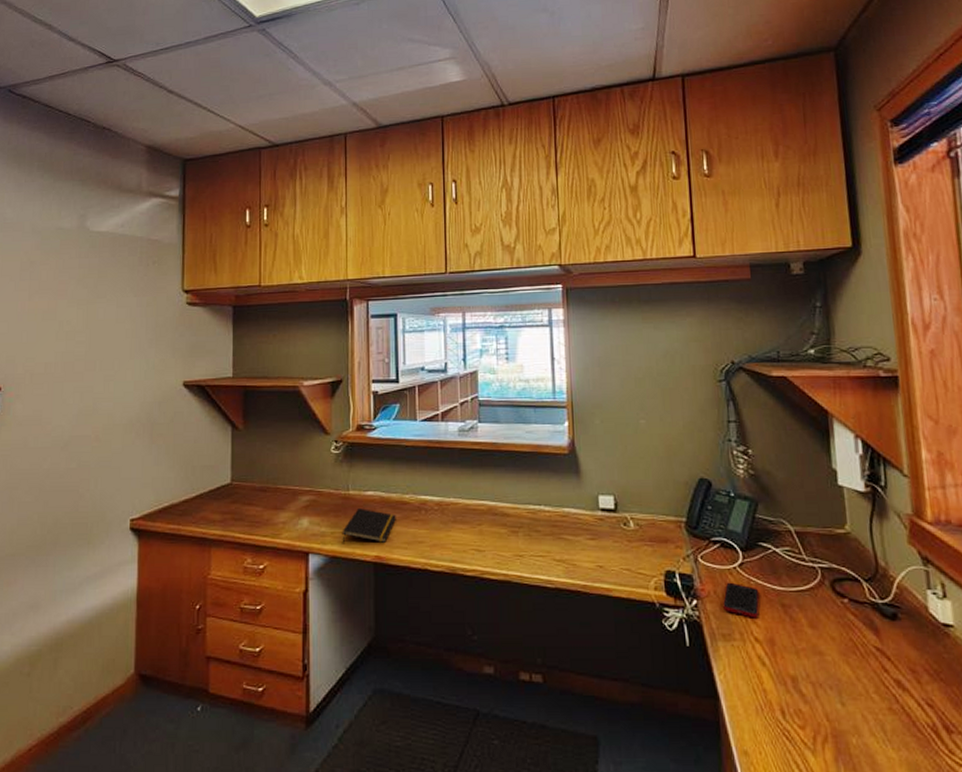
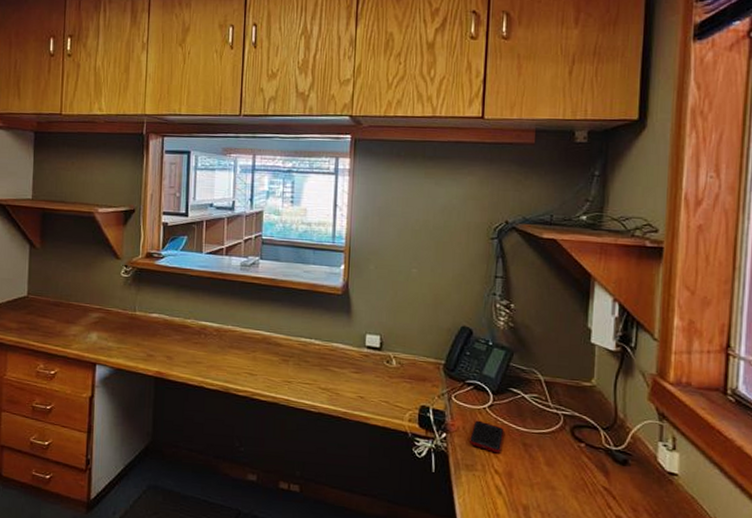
notepad: present [342,508,396,544] -> none [126,328,178,360]

